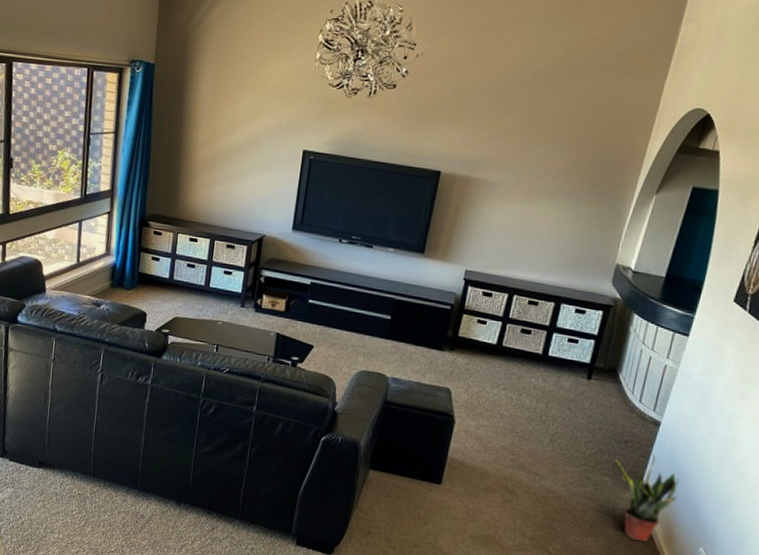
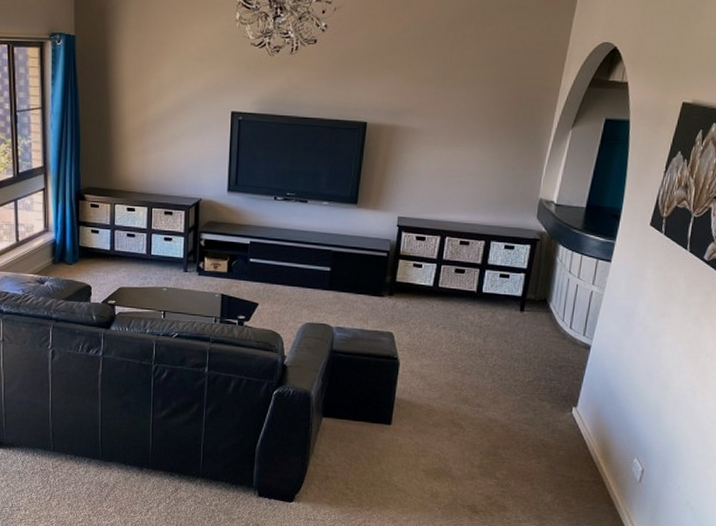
potted plant: present [614,454,680,542] -> none [551,376,612,459]

